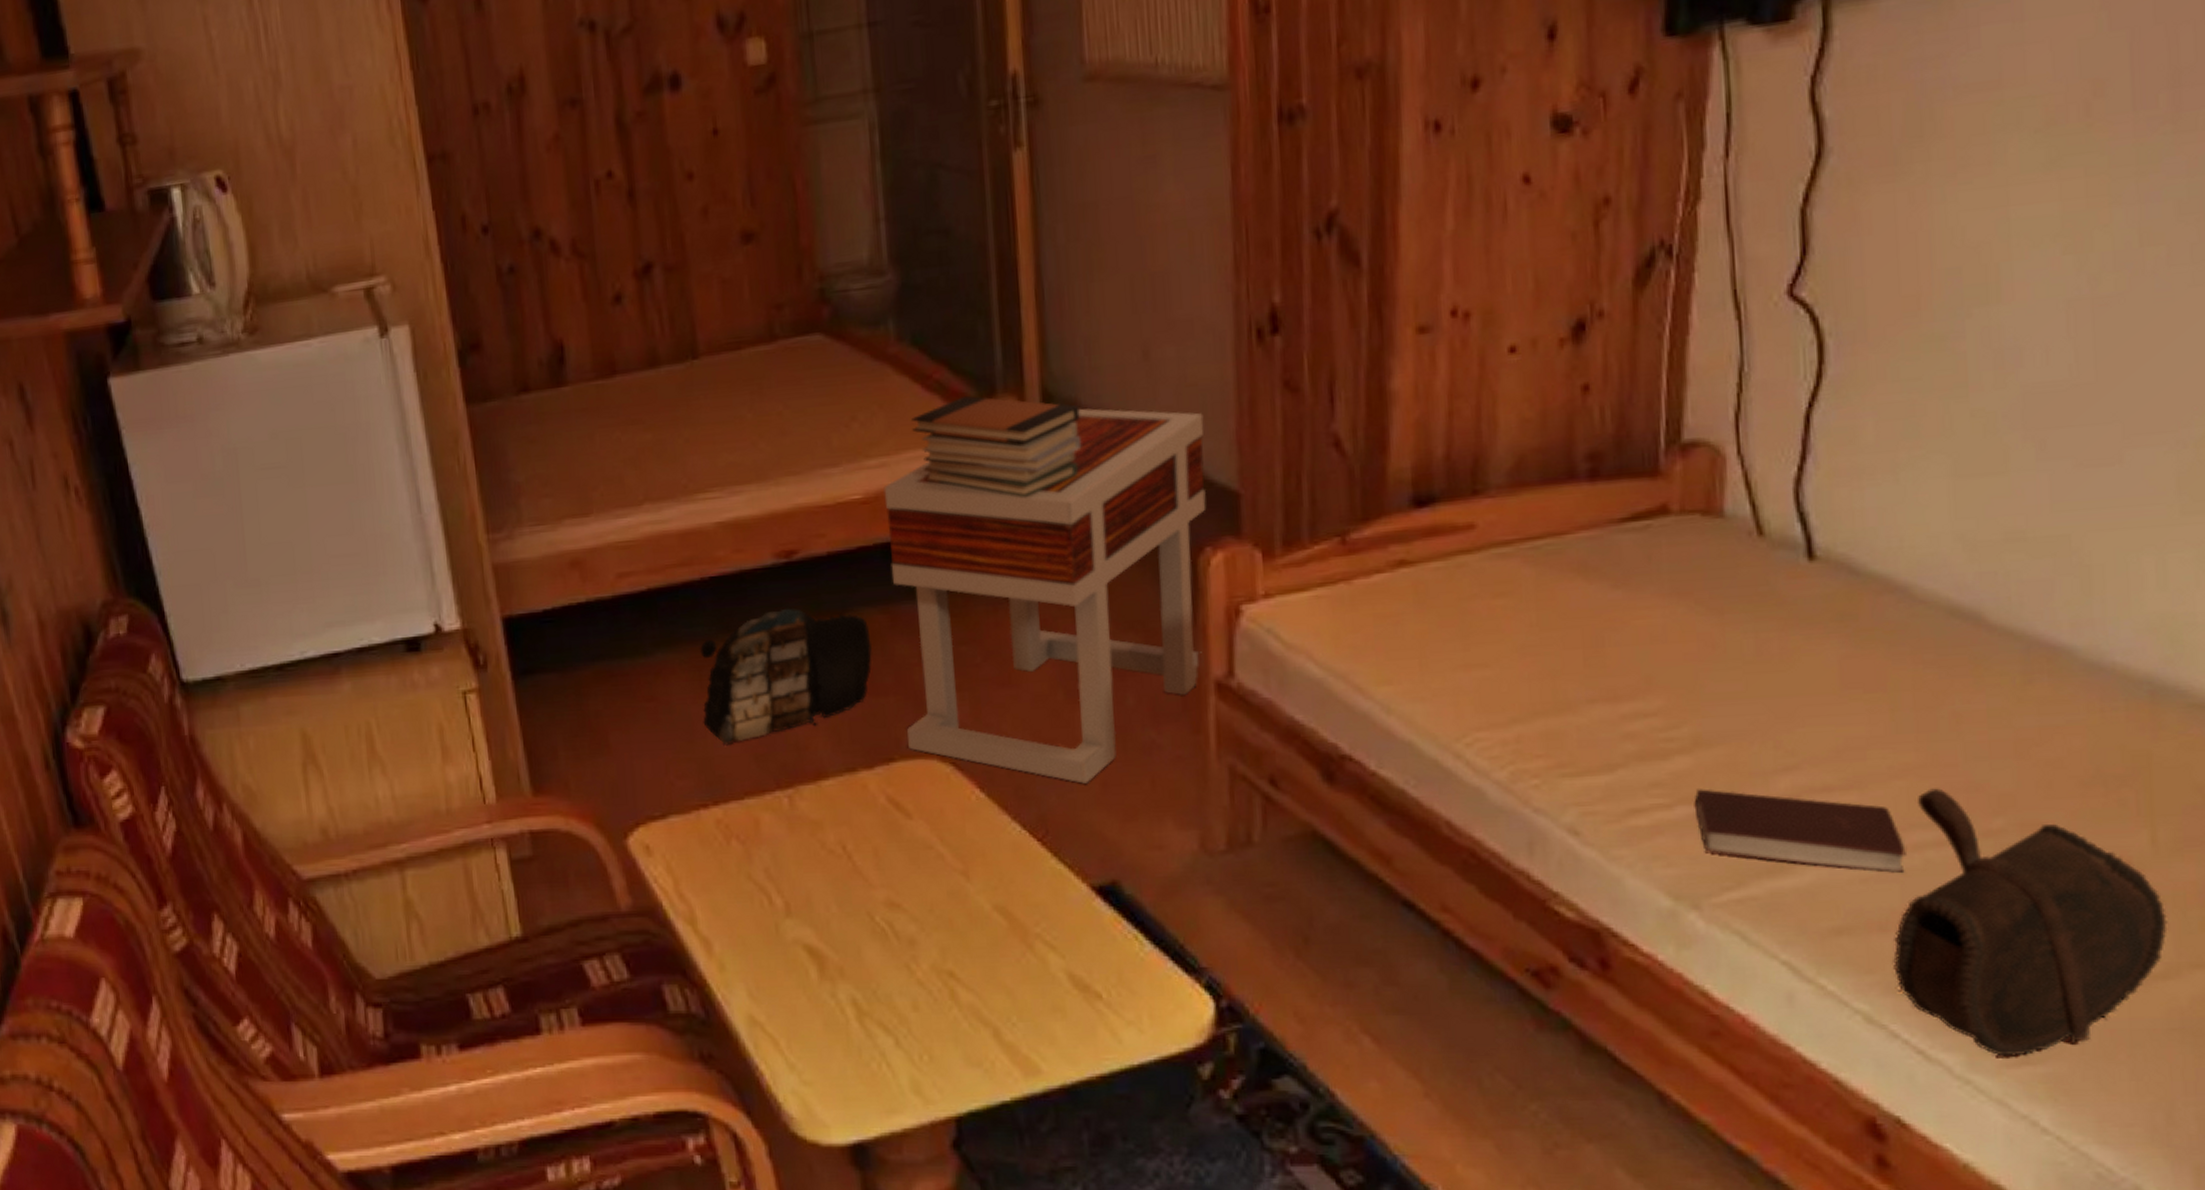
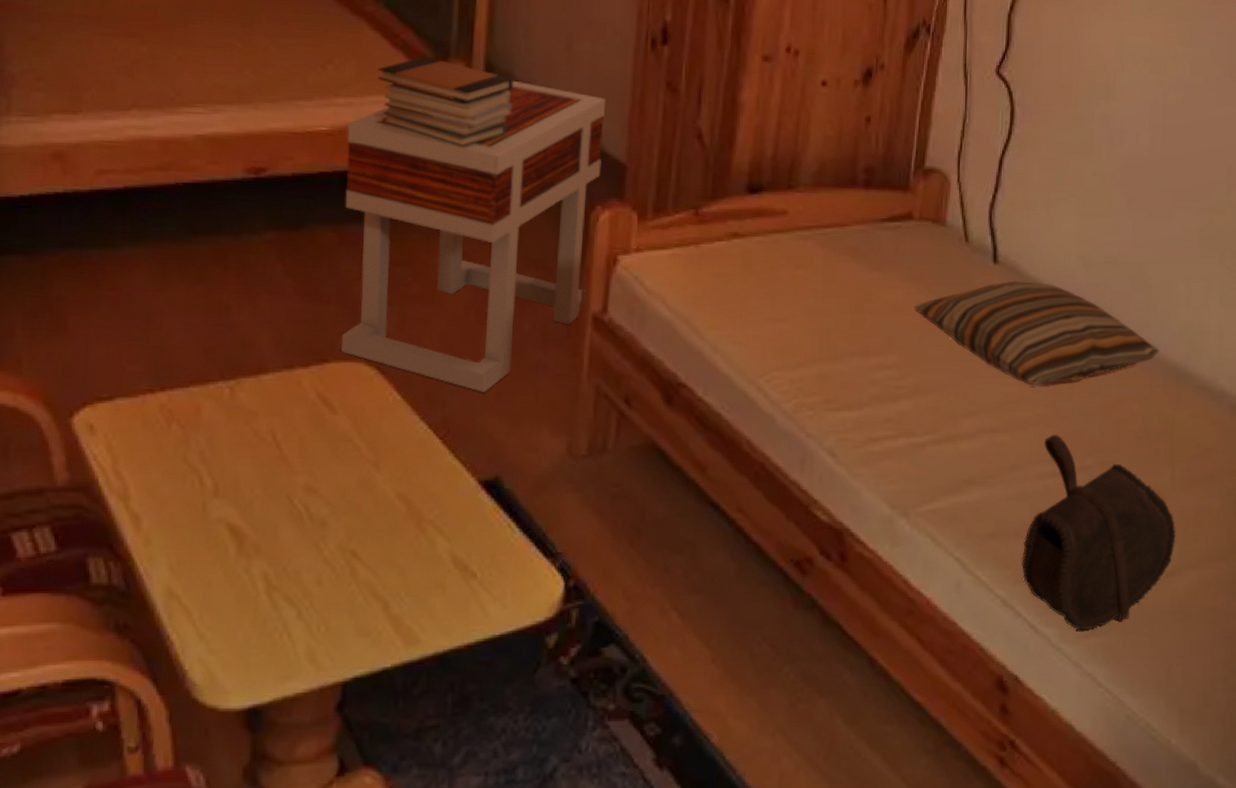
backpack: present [700,608,872,746] -> none [160,218,321,337]
pillow: none [1683,579,2116,723] -> present [914,281,1160,386]
book: present [1693,789,1906,873] -> none [910,425,1035,494]

